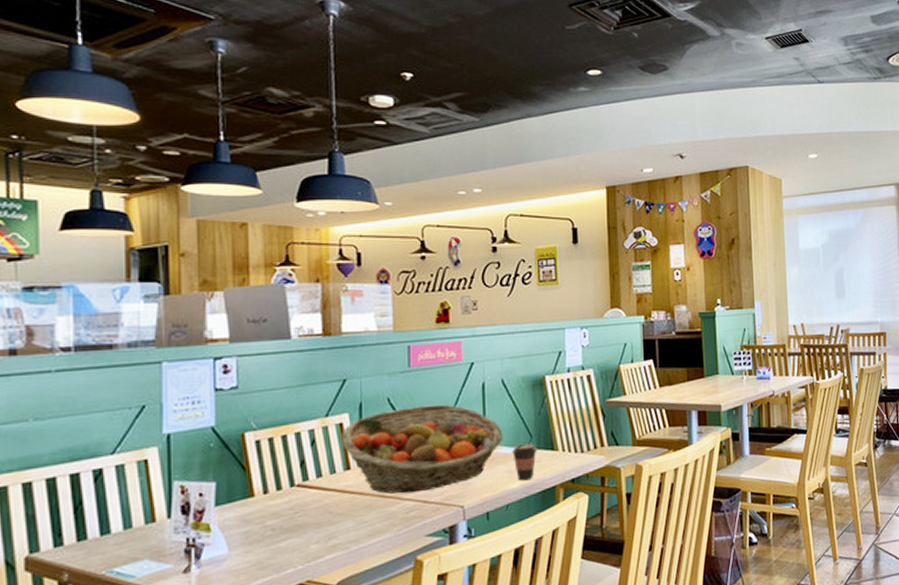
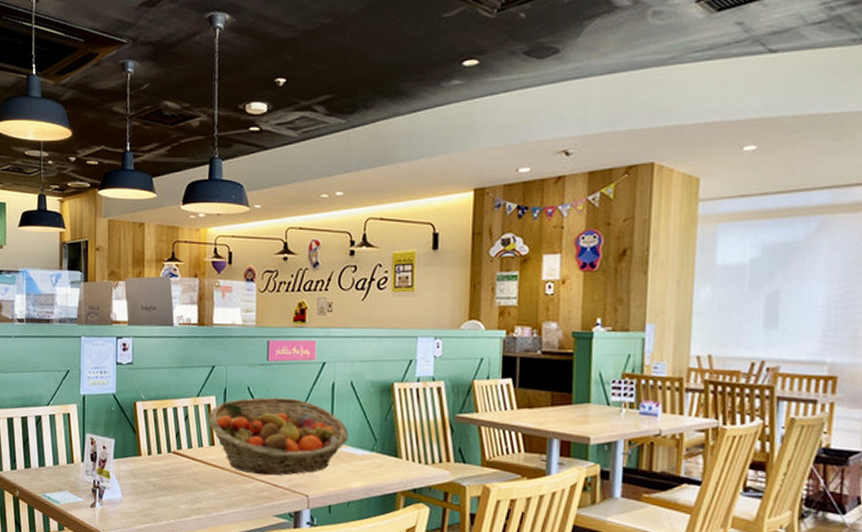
coffee cup: present [511,443,537,481] -> none [355,446,381,483]

